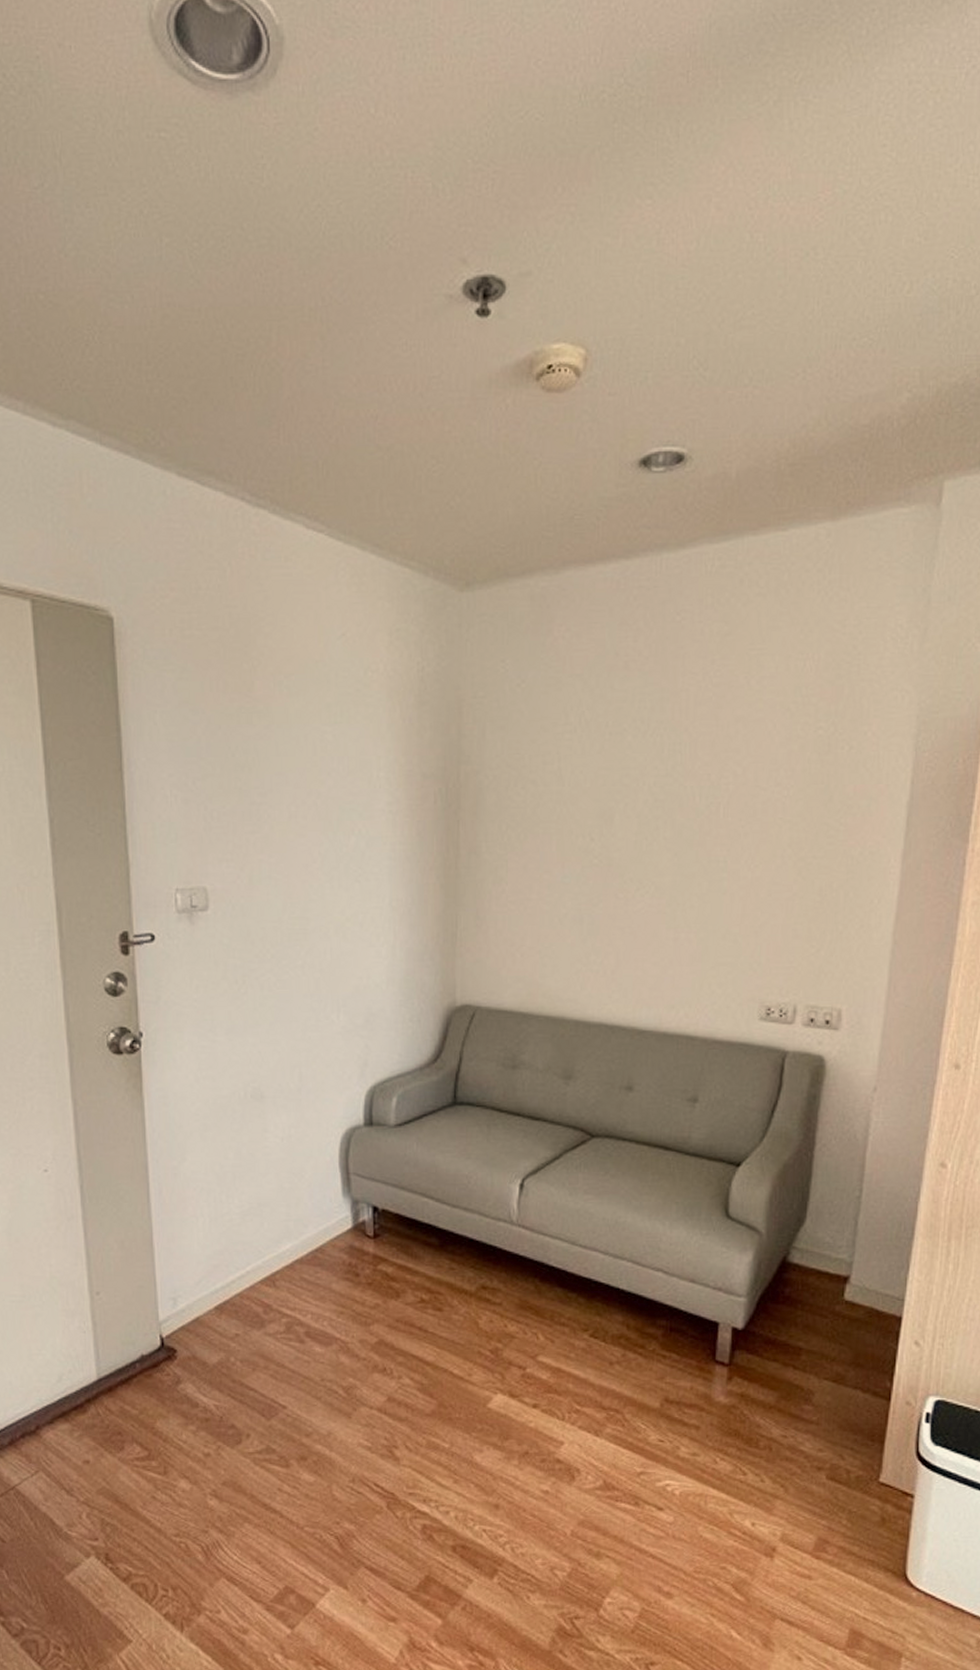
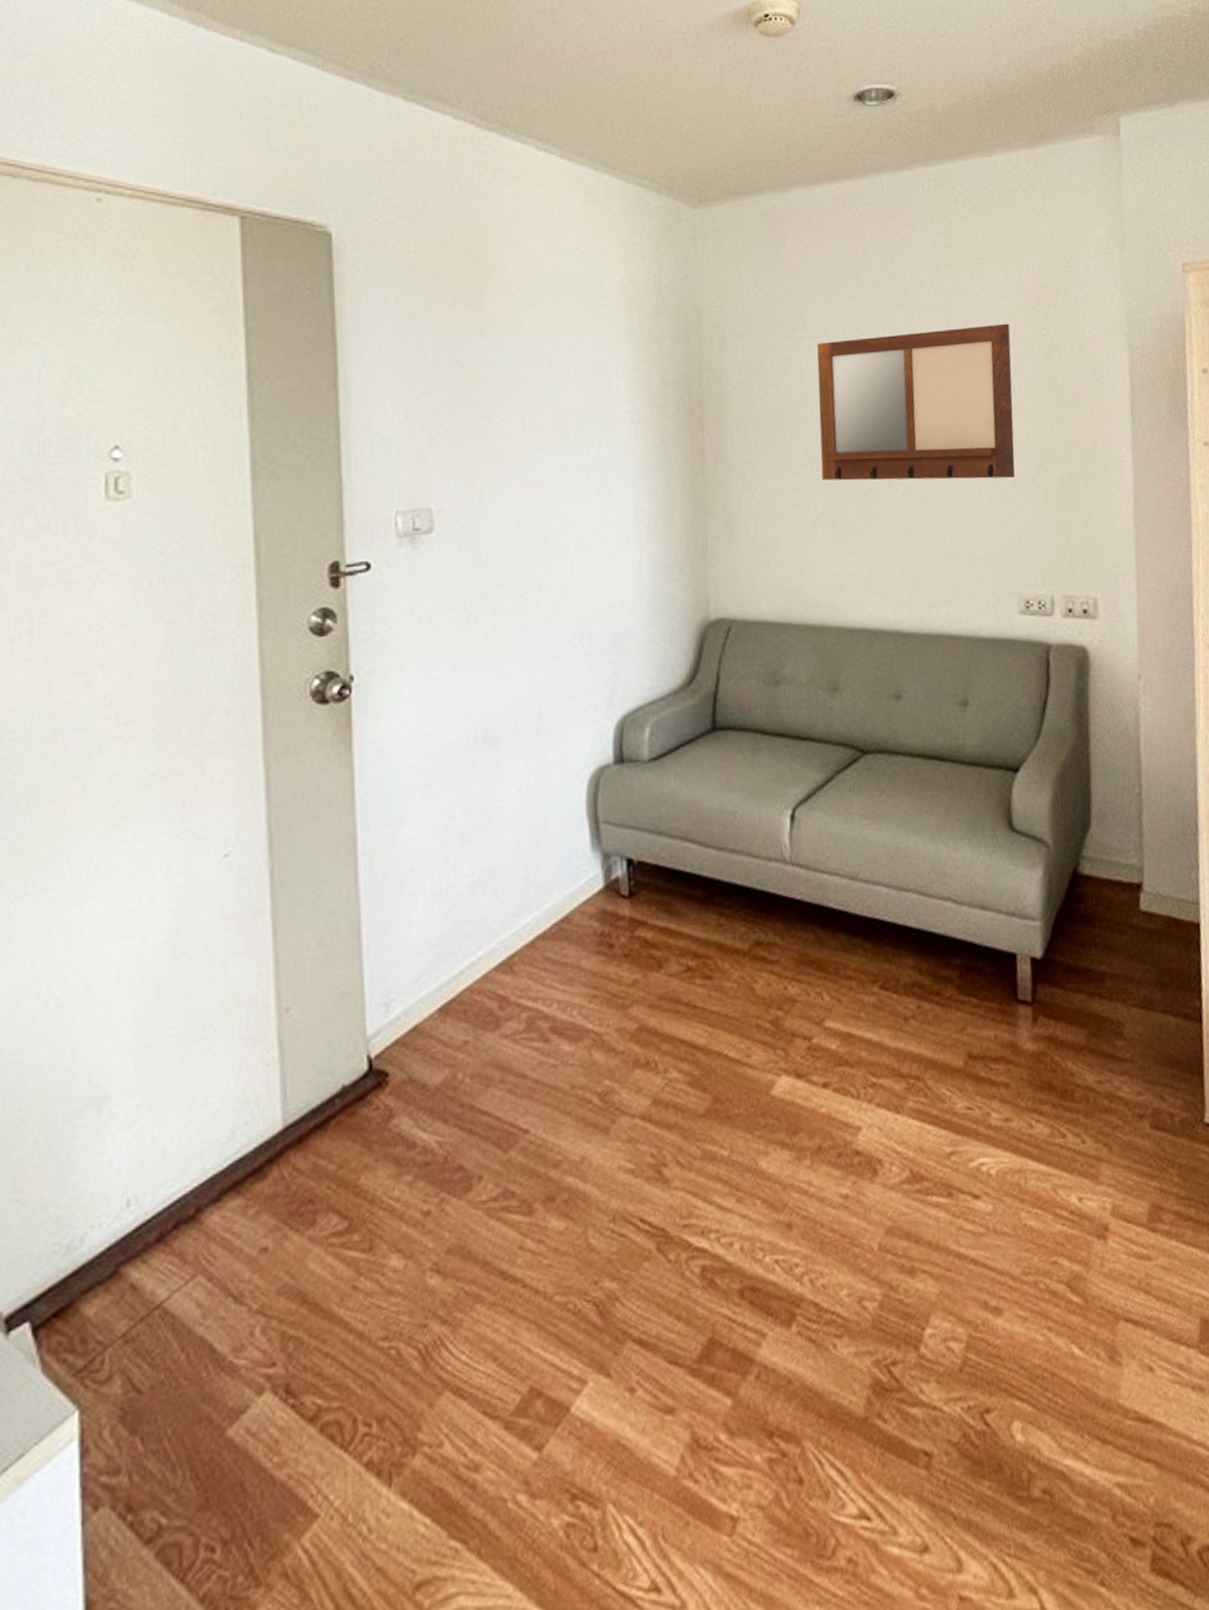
writing board: none [572,721,784,885] -> present [817,323,1015,481]

